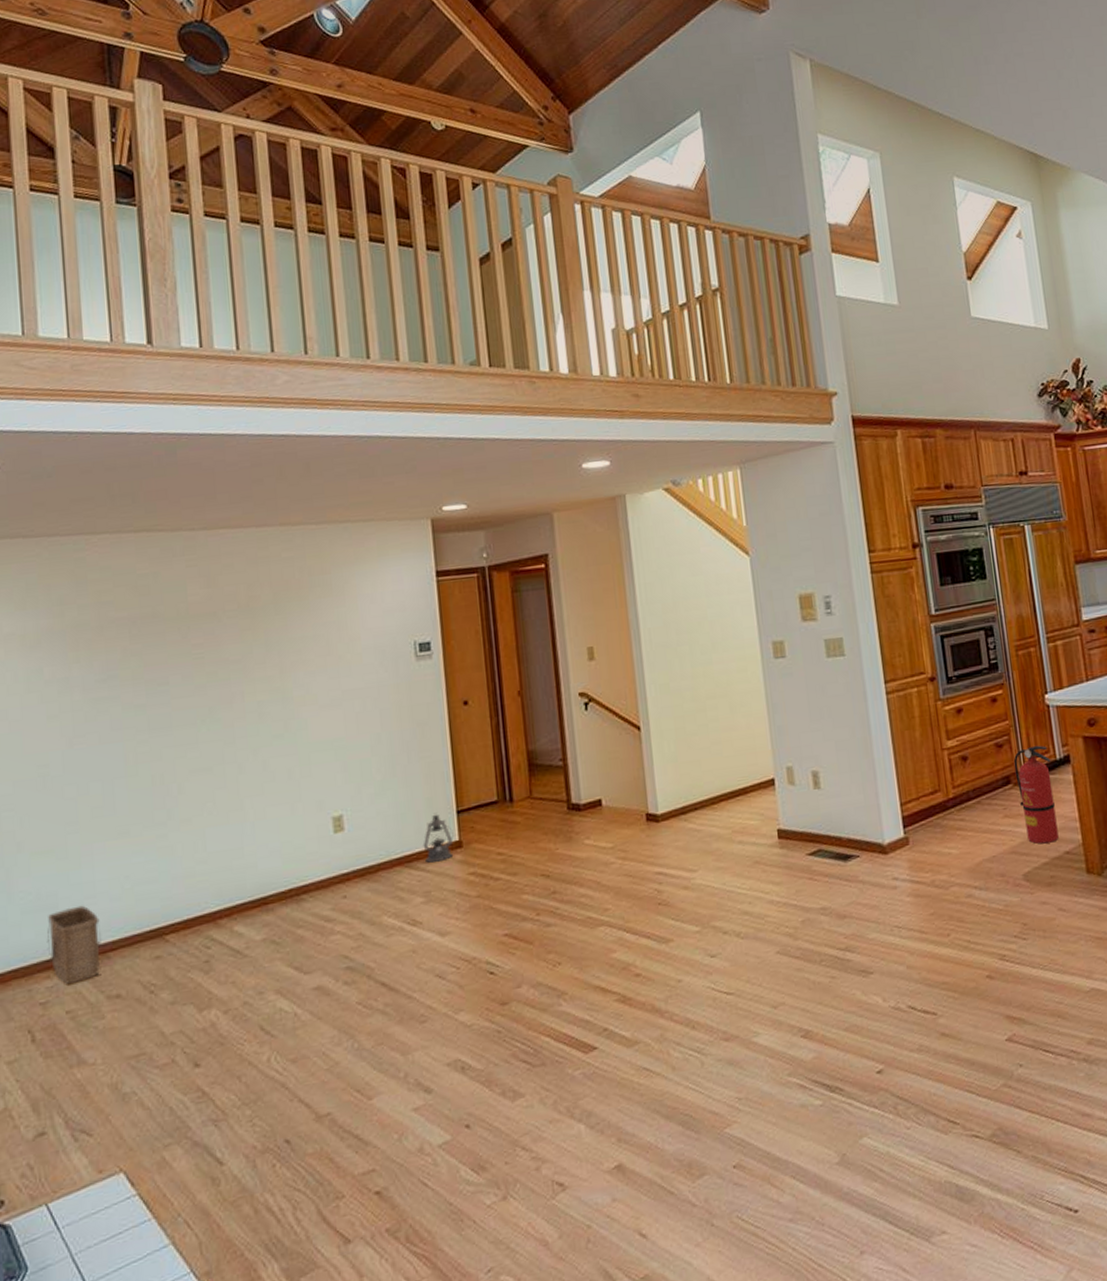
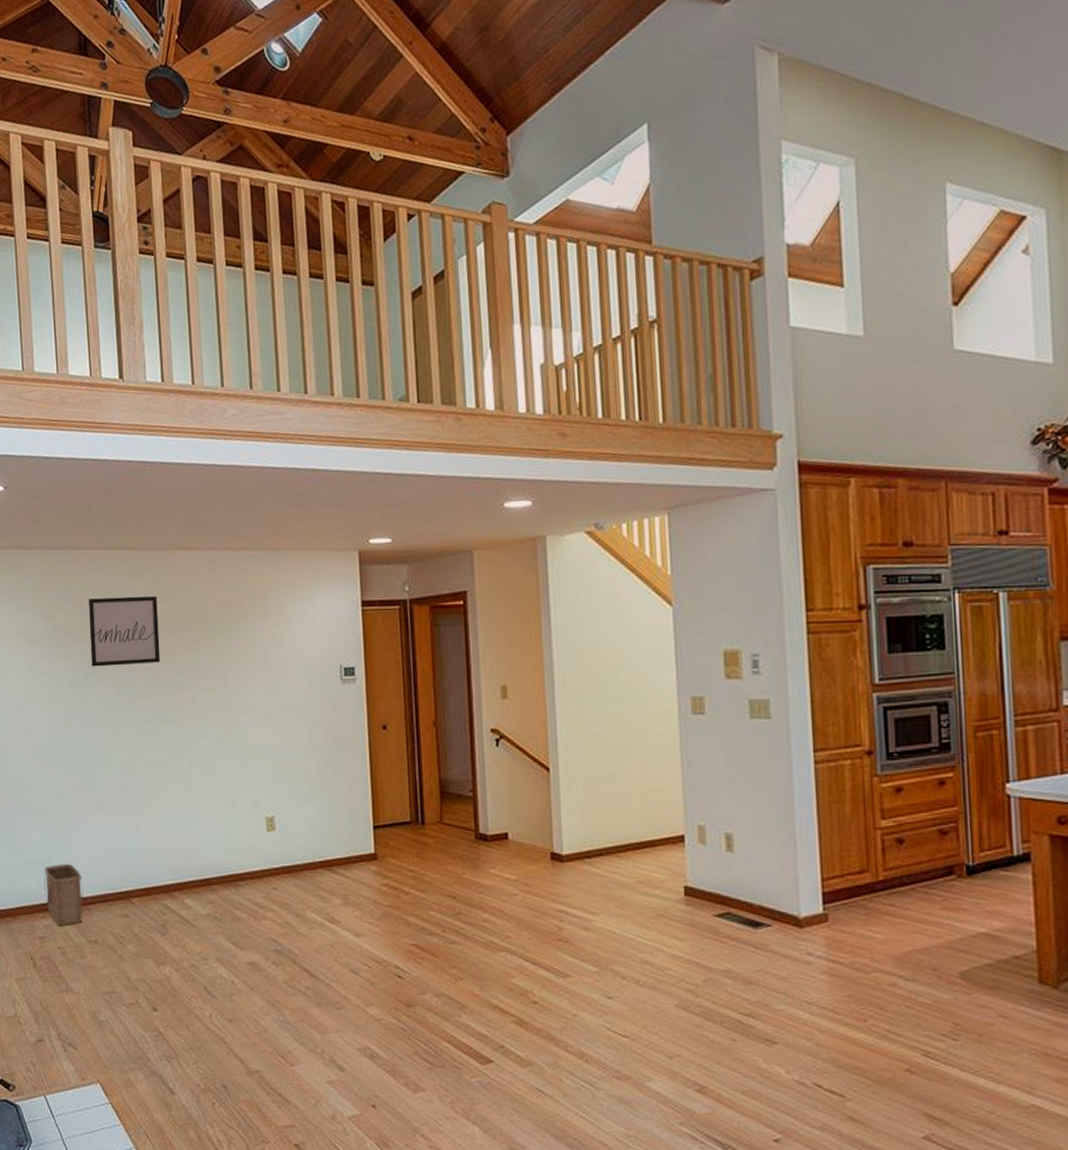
wall art: none [108,581,201,668] -> present [88,596,161,667]
lantern: present [423,812,454,863] -> none [342,825,370,869]
fire extinguisher: present [1013,745,1059,844] -> none [959,837,1008,944]

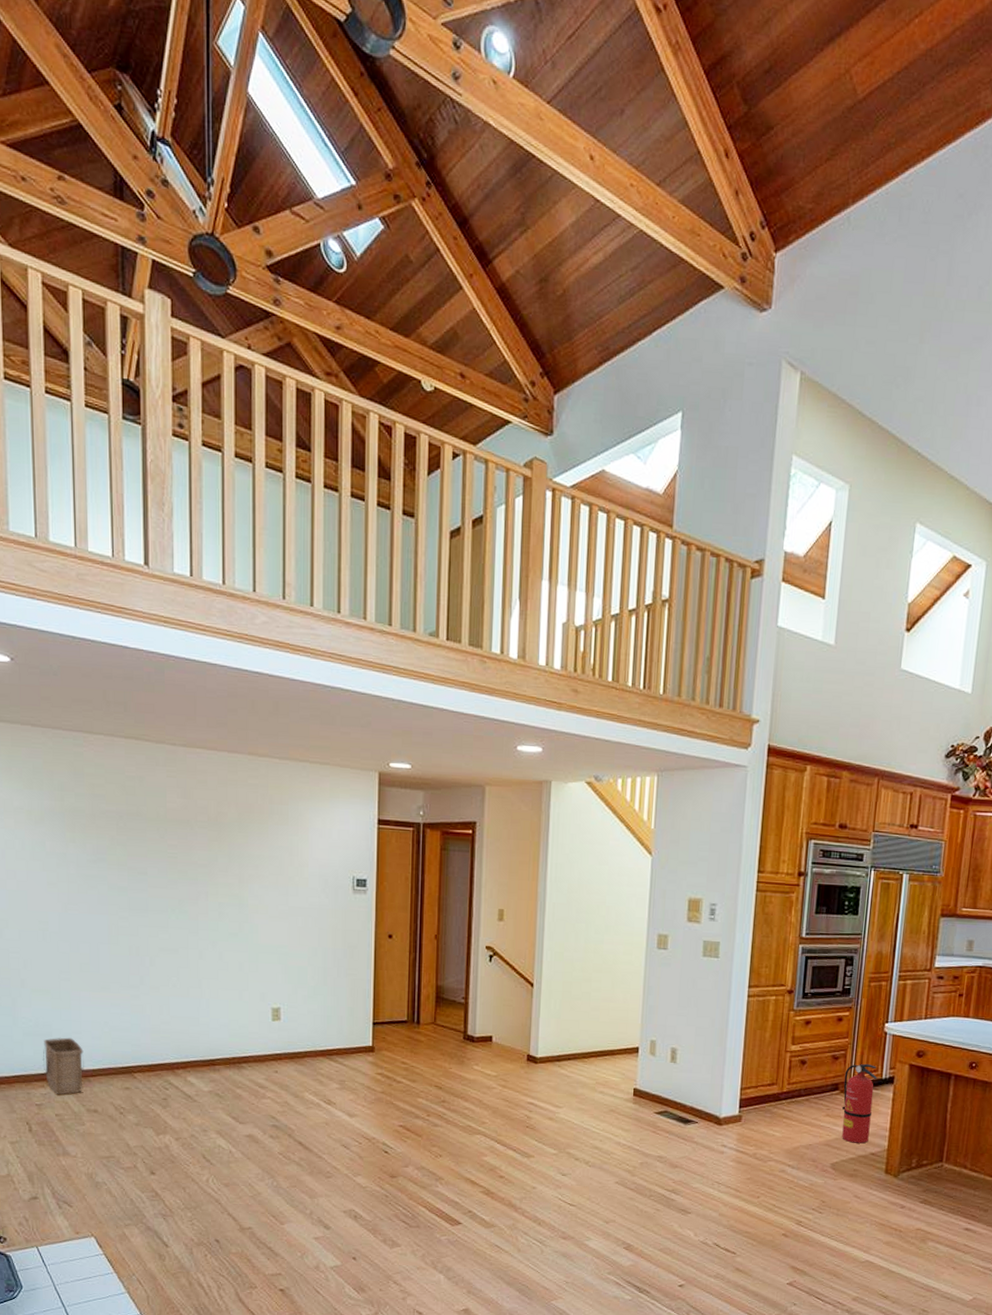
wall art: present [88,596,161,667] -> none [100,785,175,856]
fire extinguisher: none [959,837,1008,944] -> present [842,1063,877,1144]

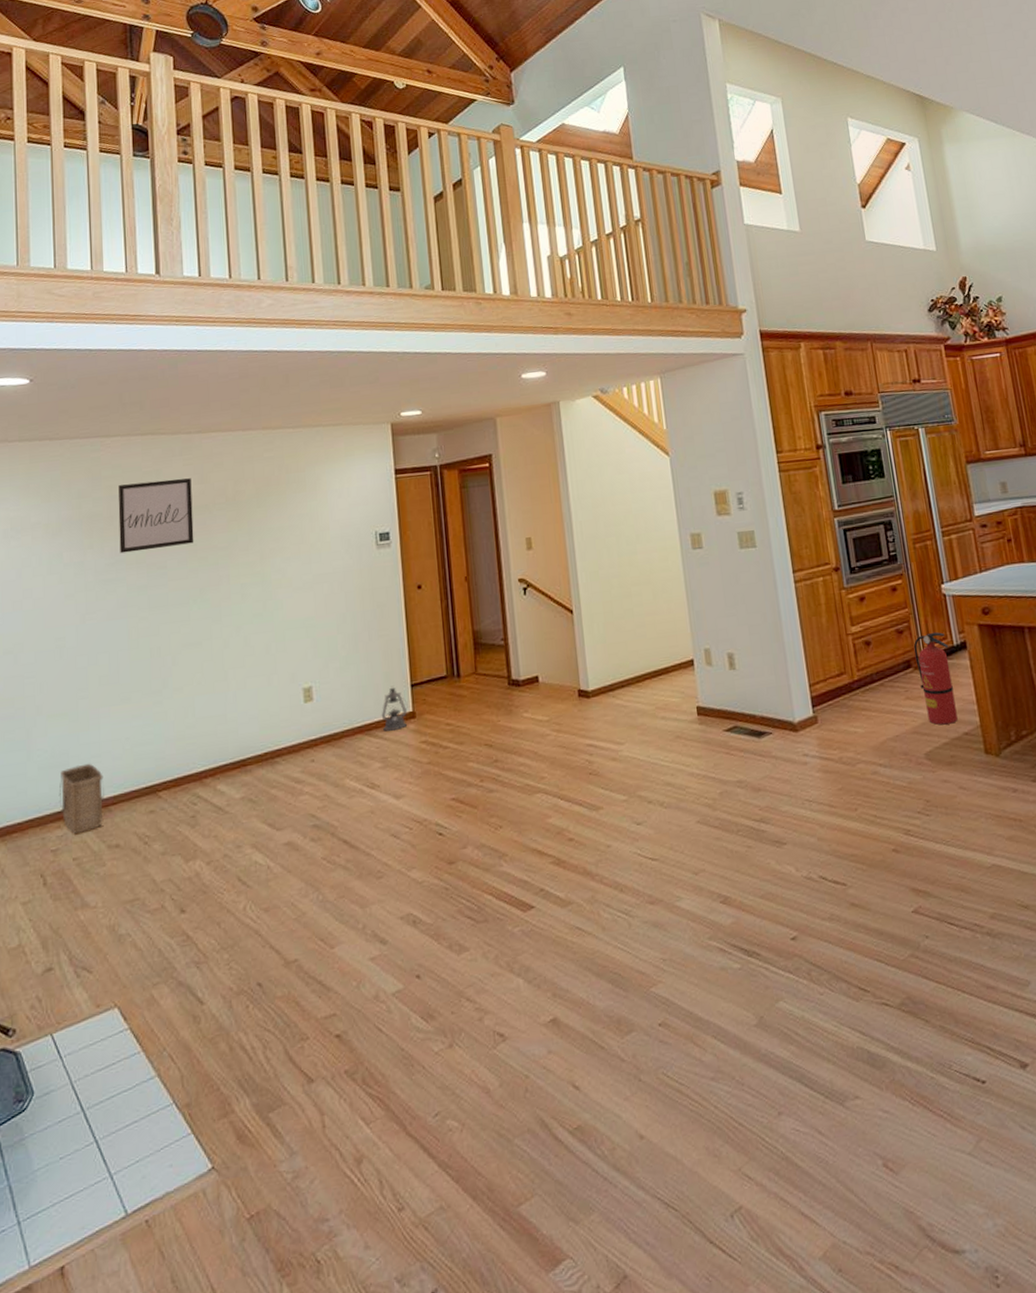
wall art: none [100,785,175,856] -> present [118,478,194,554]
lantern: none [342,1020,368,1060] -> present [381,685,408,731]

